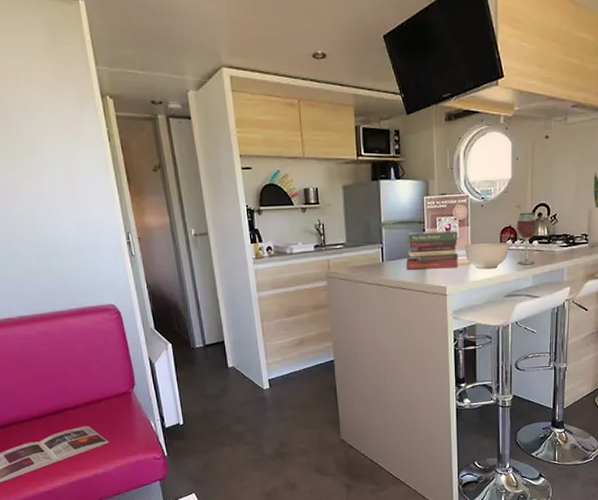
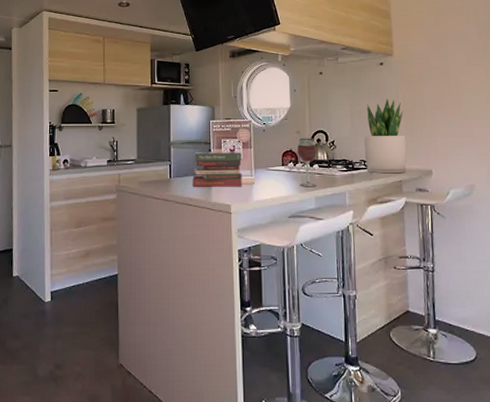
bowl: present [464,242,510,269] -> none [247,164,291,190]

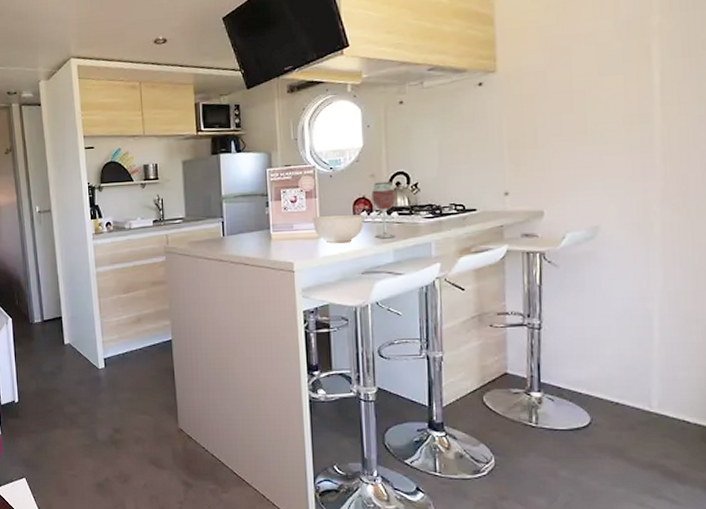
books: present [192,151,242,187] -> none [249,202,306,245]
bowl: none [247,164,291,190] -> present [312,214,364,244]
planter: present [364,99,407,174] -> none [455,127,511,219]

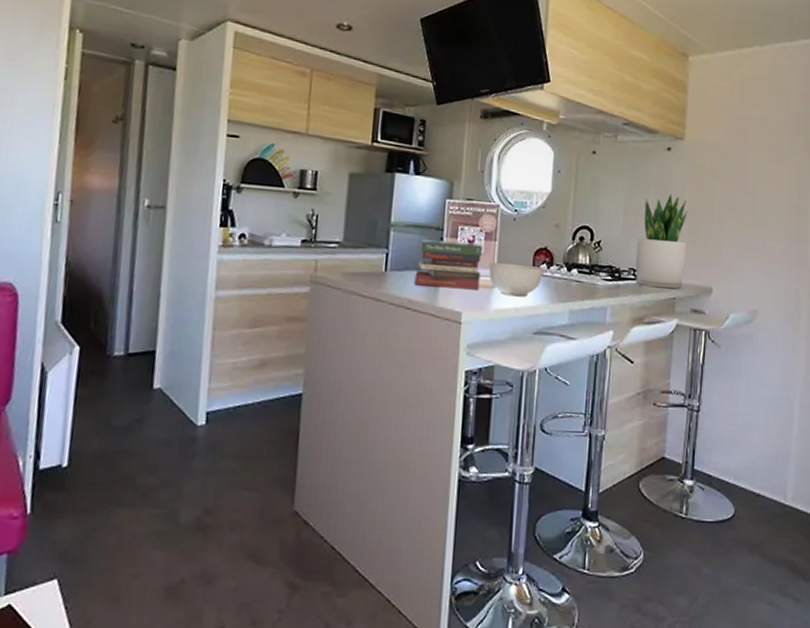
books: none [249,202,306,245] -> present [414,239,483,290]
wineglass: present [371,181,396,238] -> none [552,233,578,297]
planter: none [455,127,511,219] -> present [635,194,688,289]

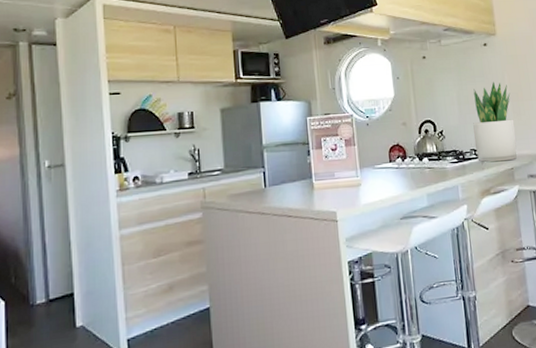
books: present [414,239,483,290] -> none [291,150,348,195]
bowl: present [488,262,544,297] -> none [352,160,400,191]

